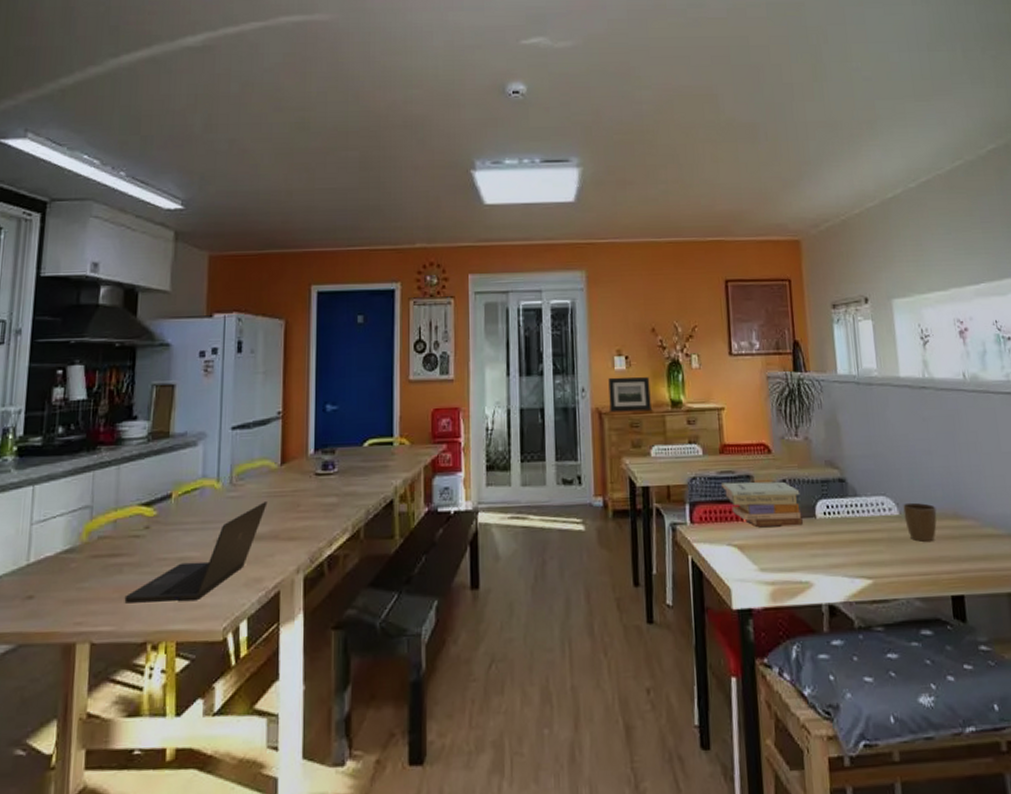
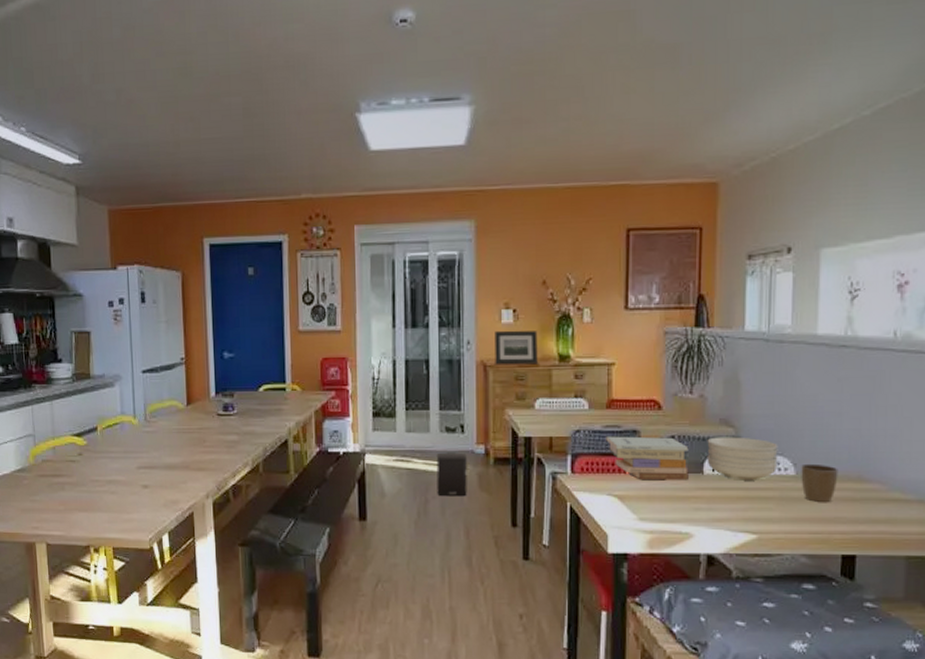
laptop: present [124,502,268,603] -> none [68,437,178,515]
pedal bin: none [553,506,587,556] -> present [436,452,467,497]
bowl: none [816,478,882,523] -> present [707,437,778,481]

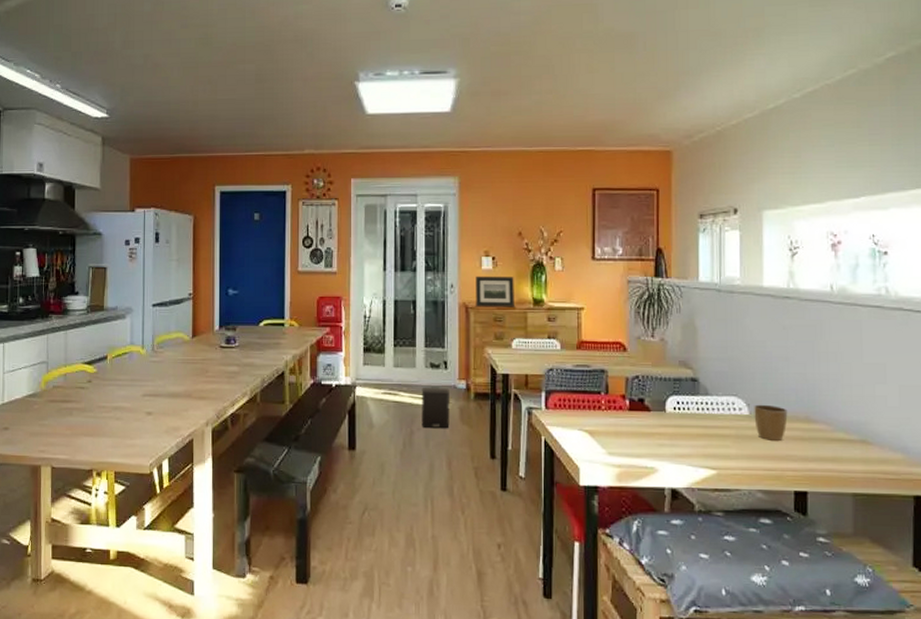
books: present [606,436,689,481] -> none [577,375,652,418]
bowl: present [707,437,778,481] -> none [668,377,733,419]

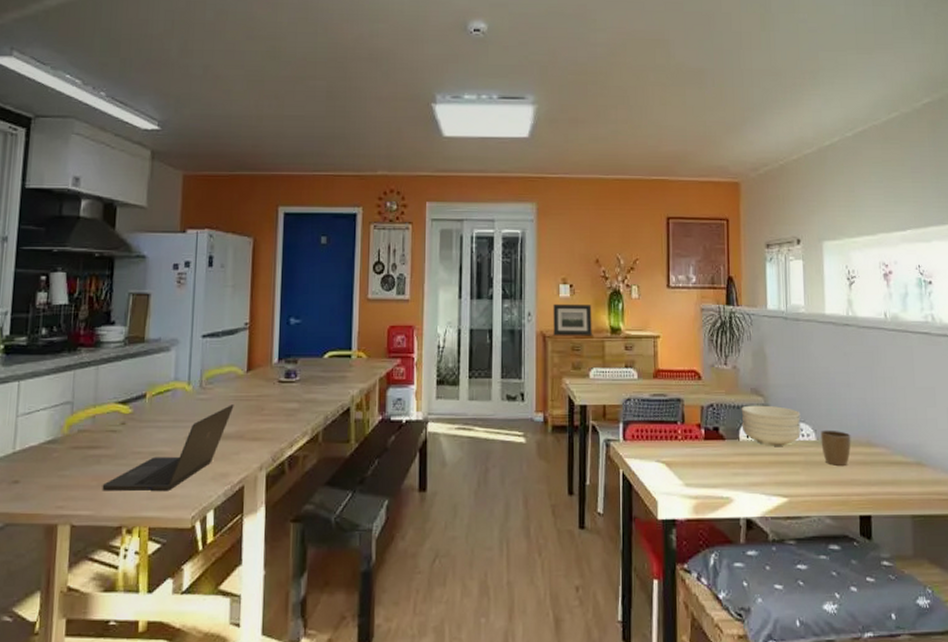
laptop: none [75,367,182,440] -> present [102,405,234,491]
pedal bin: present [421,387,450,429] -> none [497,420,526,465]
bowl: none [668,377,733,419] -> present [741,405,801,446]

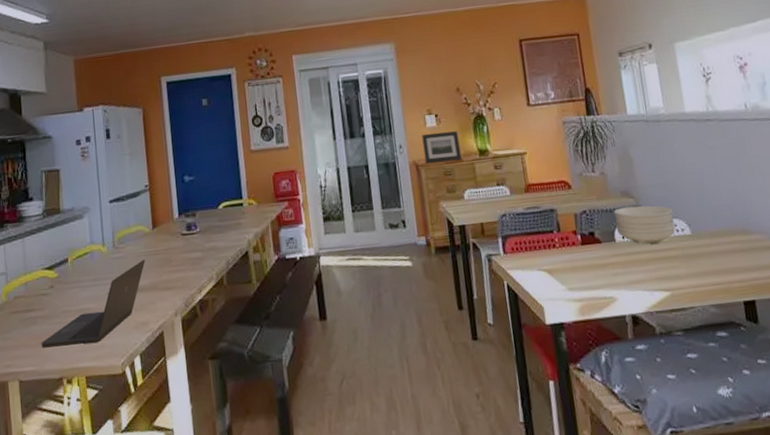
cup: present [820,430,851,466] -> none [694,222,727,256]

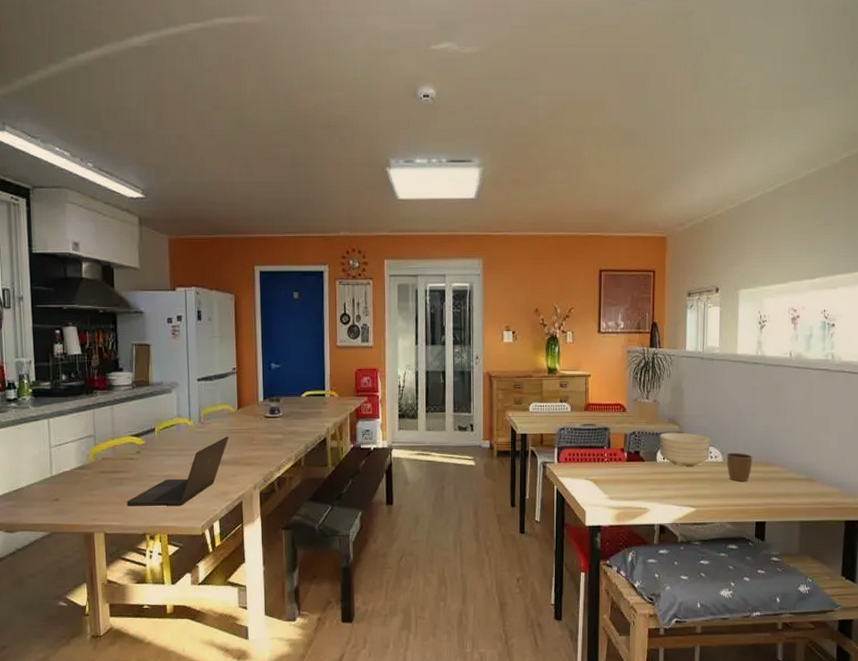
picture frame: present [422,131,462,164] -> none [498,348,532,376]
cup: none [694,222,727,256] -> present [727,452,753,482]

